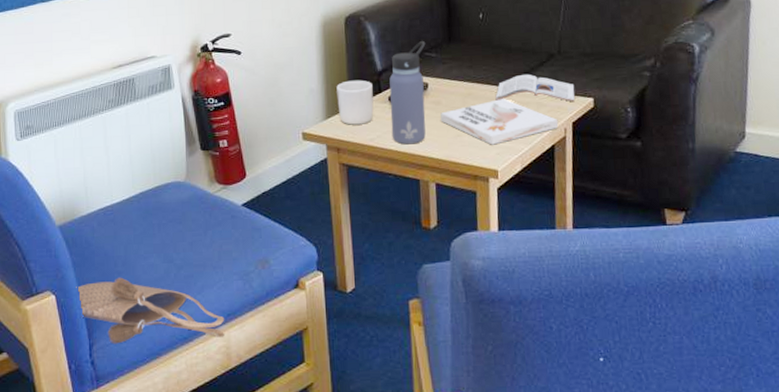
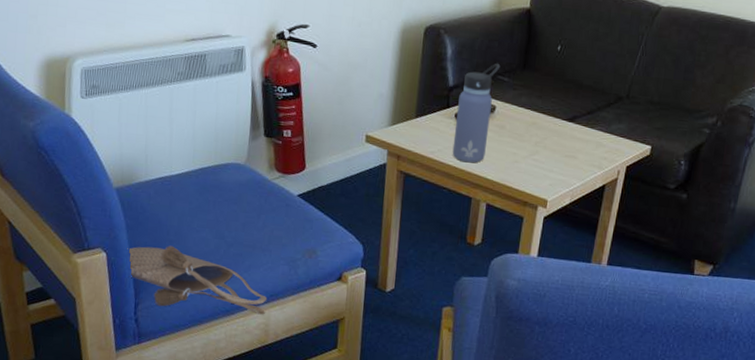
mug: present [336,80,374,125] -> none [404,91,442,136]
book: present [441,99,559,145] -> none [502,132,614,176]
magazine: present [495,74,575,103] -> none [558,112,636,147]

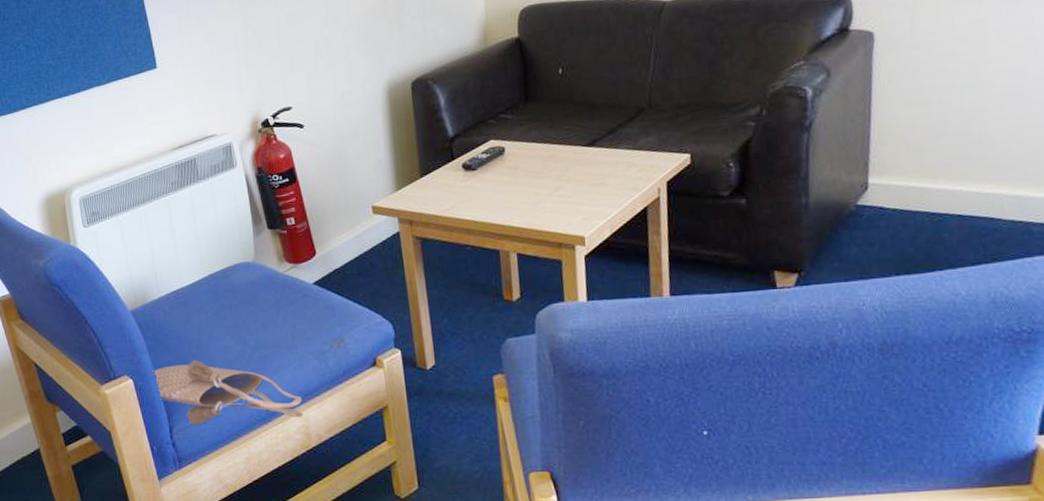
water bottle: present [452,63,501,163] -> none [462,101,504,214]

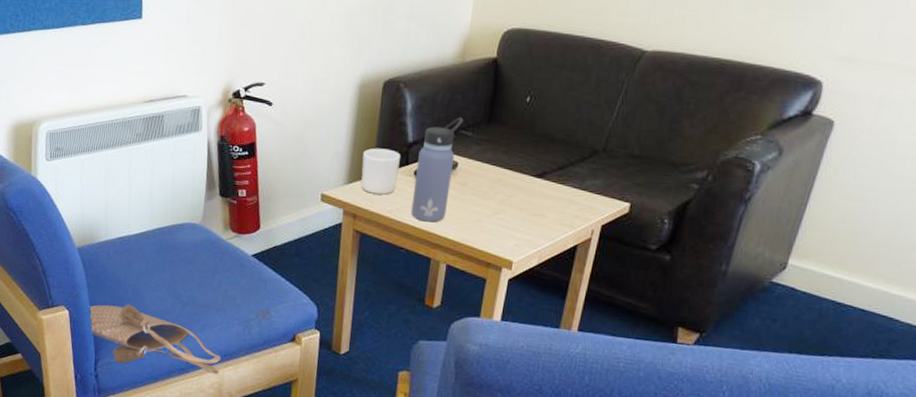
mug: none [406,147,447,196] -> present [361,148,401,195]
water bottle: none [462,101,504,214] -> present [411,117,464,223]

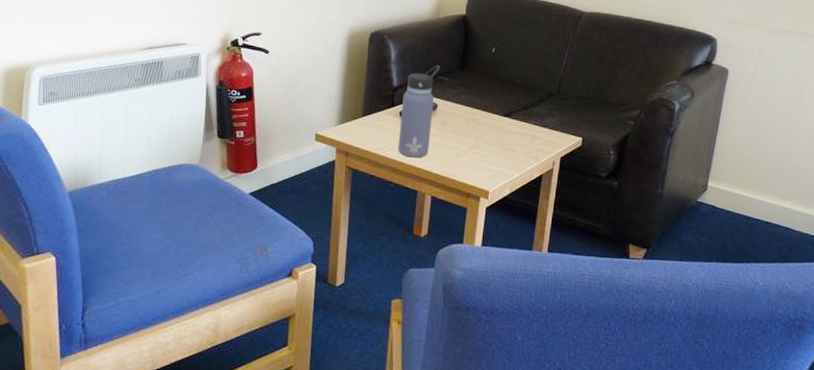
tote bag: present [88,304,222,375] -> none [77,247,218,315]
mug: present [361,148,401,195] -> none [352,91,387,134]

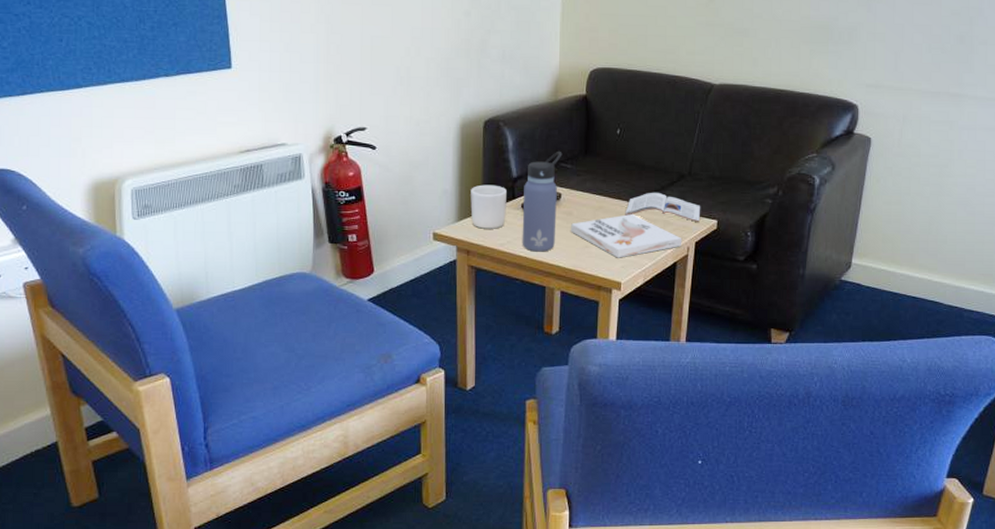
mug: none [352,91,387,134] -> present [470,184,507,229]
book: none [444,127,549,168] -> present [571,214,683,258]
magazine: none [496,107,567,139] -> present [625,192,701,223]

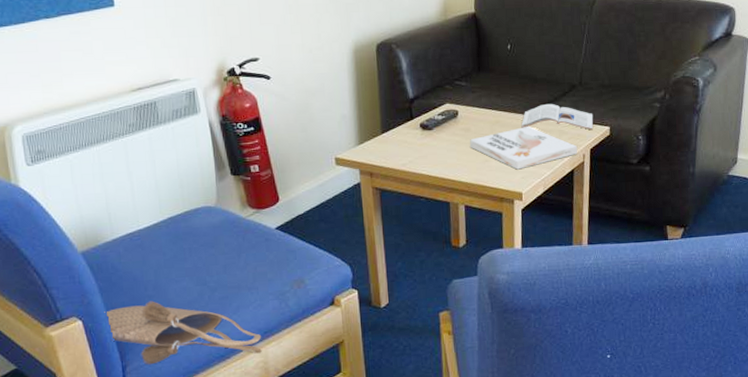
tote bag: none [192,363,344,429] -> present [104,301,262,365]
mug: present [470,184,507,229] -> none [369,106,406,151]
water bottle: present [522,151,563,252] -> none [421,69,456,169]

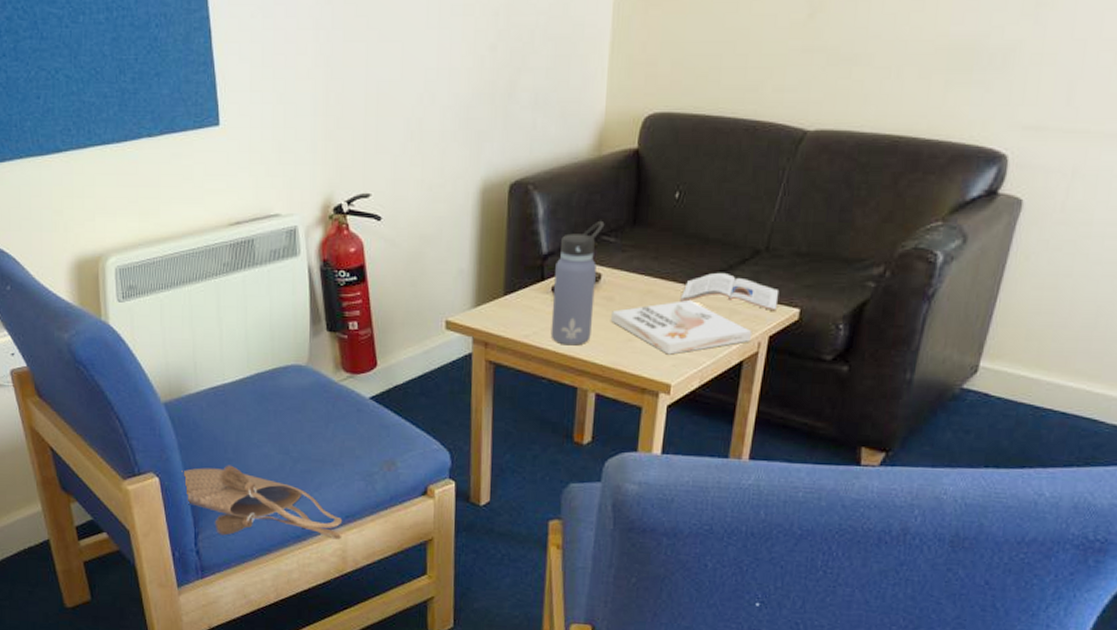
water bottle: none [421,69,456,169] -> present [550,220,605,346]

